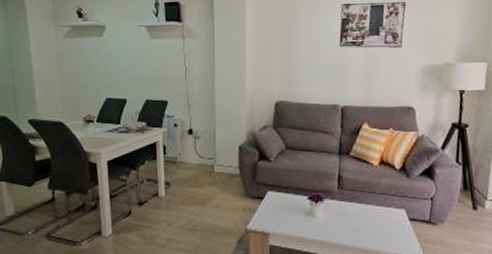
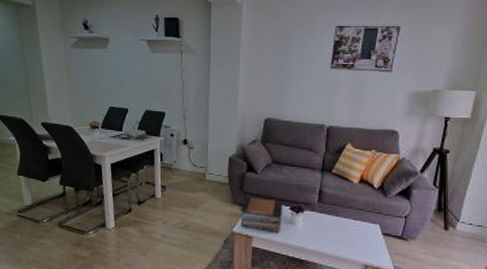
book stack: none [255,188,301,228] -> present [240,197,283,234]

